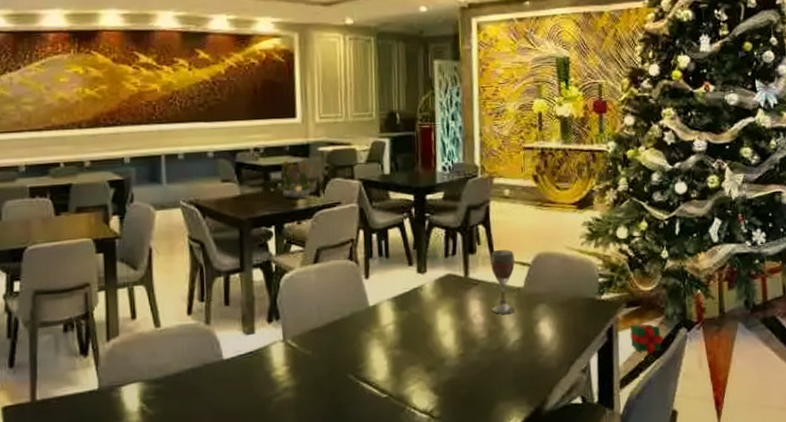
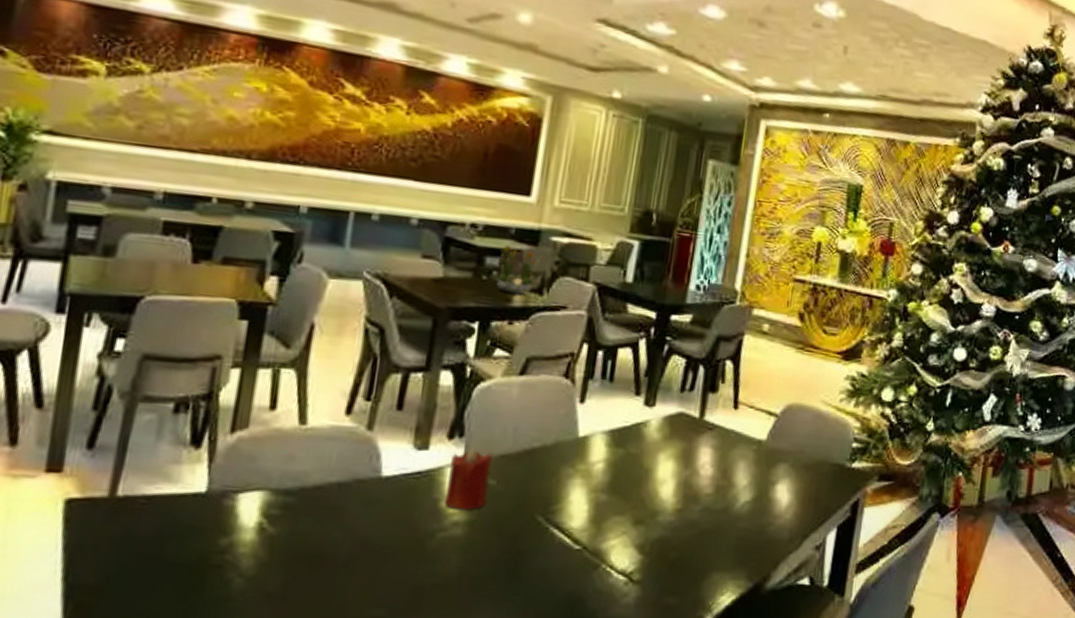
candle: none [273,327,307,378] -> present [444,447,493,511]
cup: present [490,249,515,314] -> none [723,392,762,469]
gift box: present [630,323,664,354] -> none [876,501,914,538]

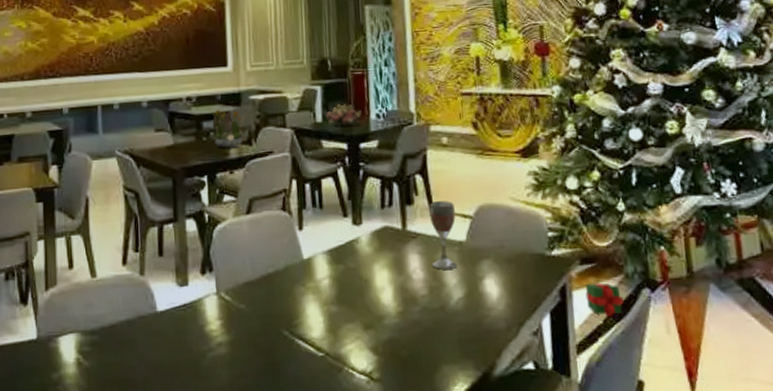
candle: present [444,447,493,511] -> none [206,279,241,333]
flower arrangement: none [637,266,680,295] -> present [325,104,362,127]
cup: none [723,392,762,469] -> present [429,200,457,270]
gift box: none [876,501,914,538] -> present [585,282,625,317]

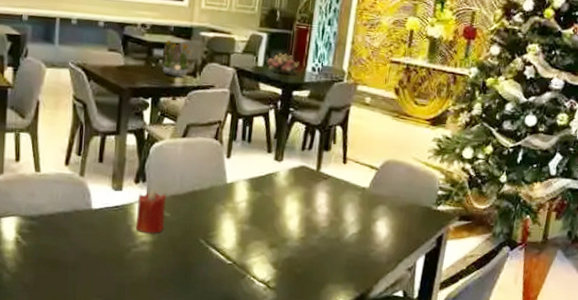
candle: none [206,279,241,333] -> present [135,190,167,234]
cup: present [429,200,457,270] -> none [336,150,365,209]
gift box: present [585,282,625,317] -> none [457,236,488,265]

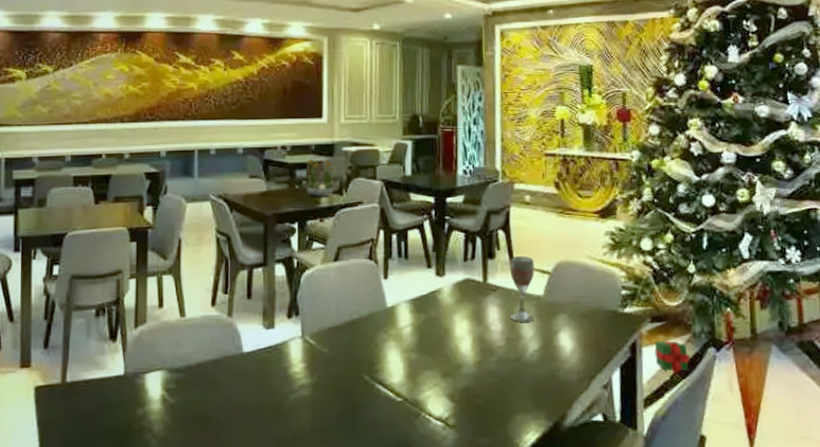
candle: present [135,190,167,234] -> none [291,323,324,375]
flower arrangement: present [267,53,299,76] -> none [415,159,449,182]
cup: none [336,150,365,209] -> present [509,255,535,322]
gift box: none [457,236,488,265] -> present [654,340,691,373]

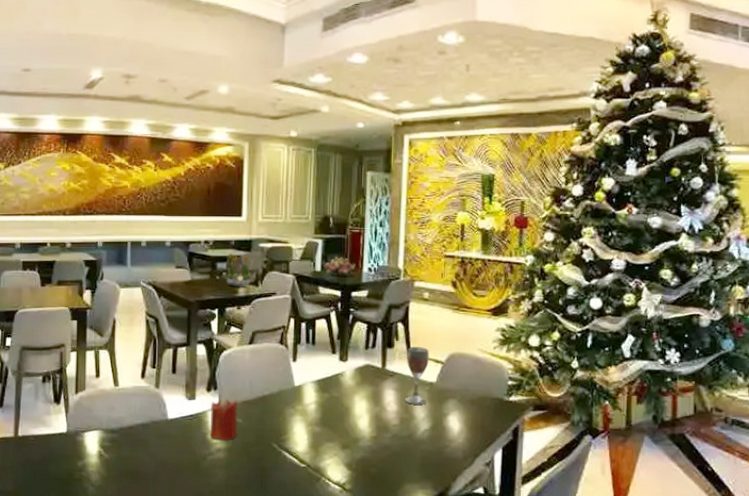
candle: none [291,323,324,375] -> present [210,397,238,441]
flower arrangement: none [415,159,449,182] -> present [324,257,355,277]
gift box: present [654,340,691,373] -> none [535,427,568,456]

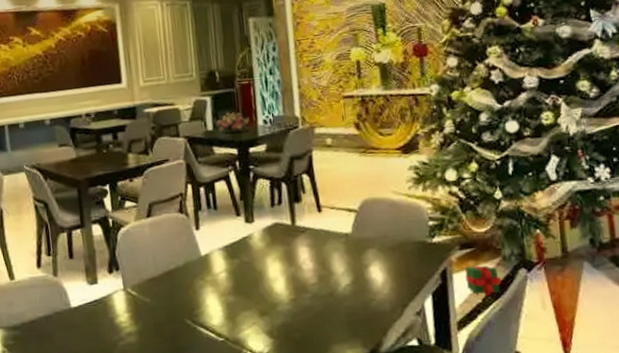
candle: present [210,397,238,441] -> none [114,276,148,324]
flower arrangement: present [225,253,254,287] -> none [111,123,142,159]
cup: present [404,346,429,405] -> none [316,197,344,260]
gift box: none [535,427,568,456] -> present [465,265,502,296]

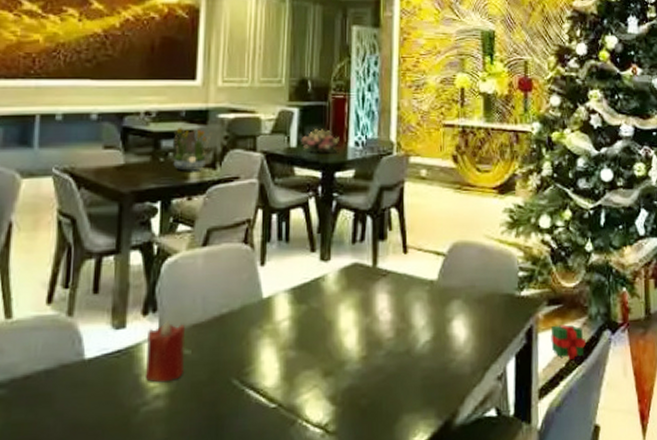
flower arrangement: none [111,123,142,159] -> present [172,126,211,171]
candle: none [114,276,148,324] -> present [145,320,186,383]

